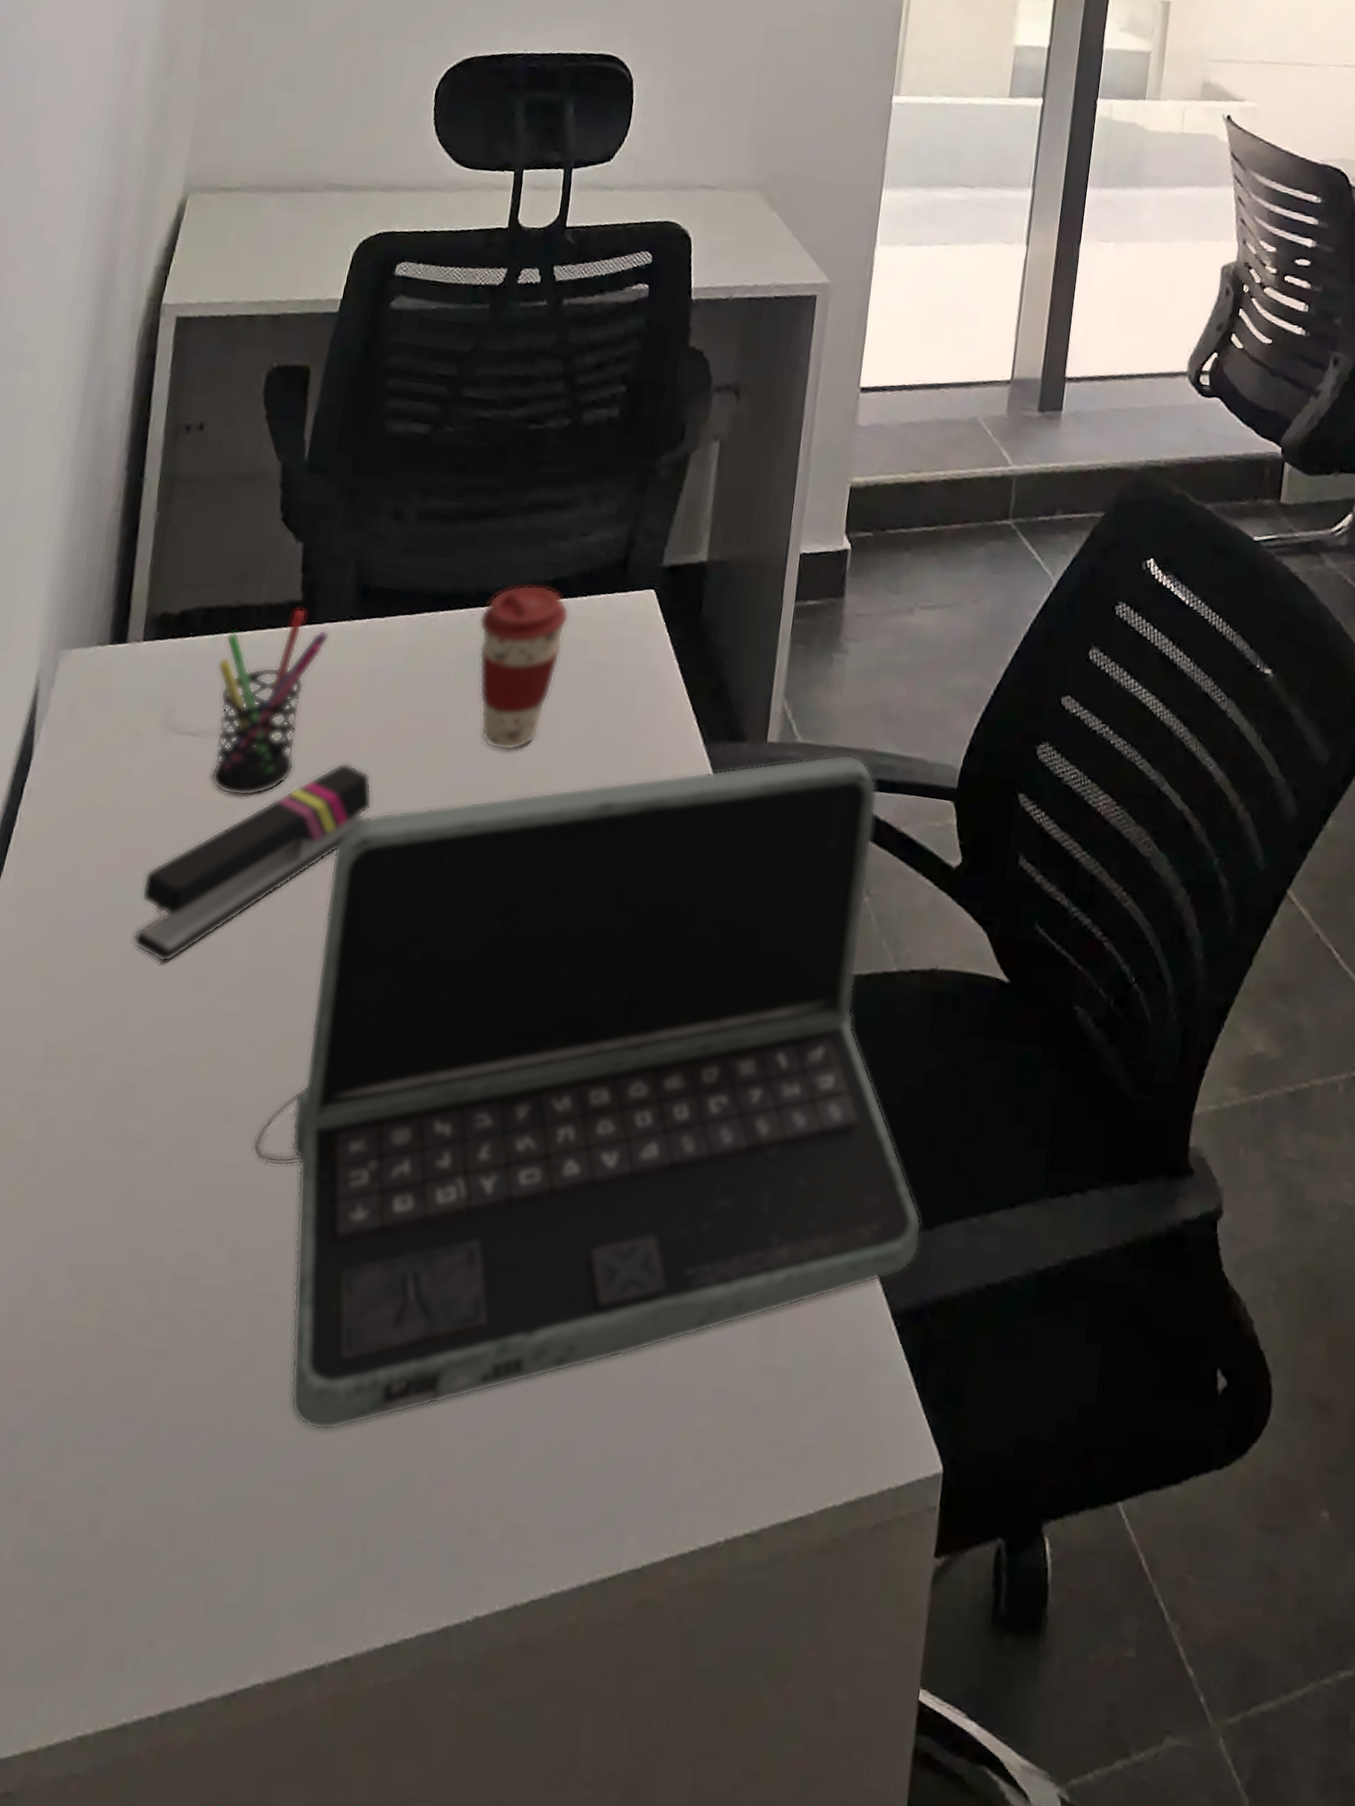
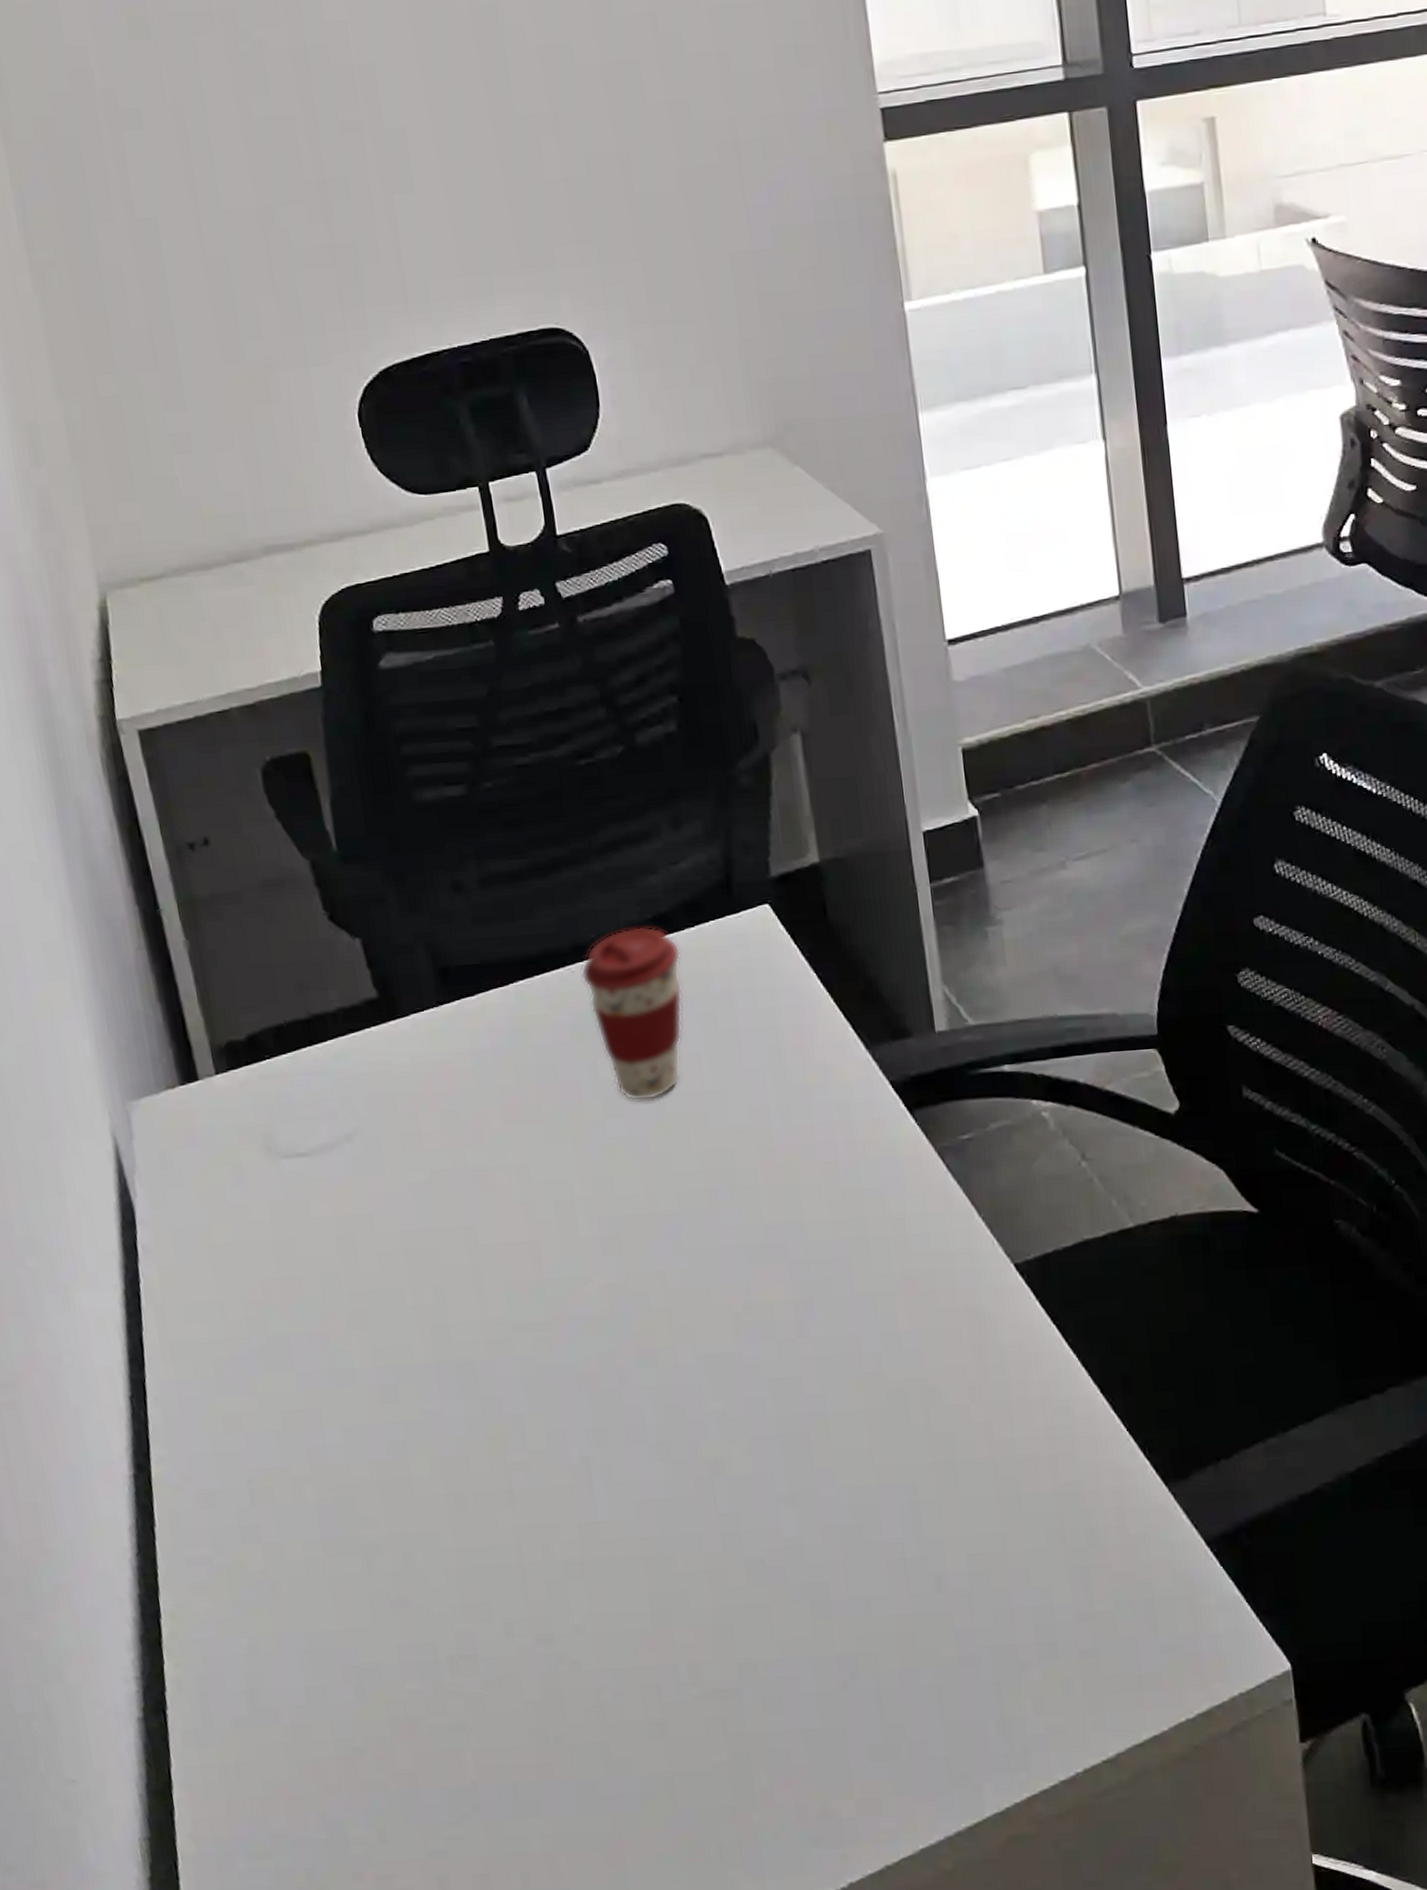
stapler: present [132,762,373,963] -> none [296,1148,521,1380]
pen holder: present [210,609,330,797] -> none [305,1006,424,1206]
laptop: present [253,754,922,1431] -> none [493,1025,1221,1760]

